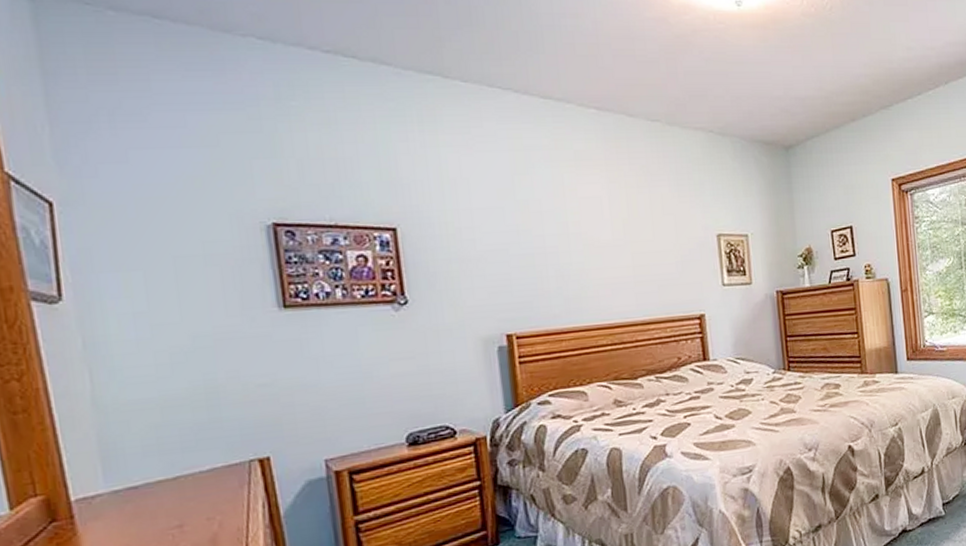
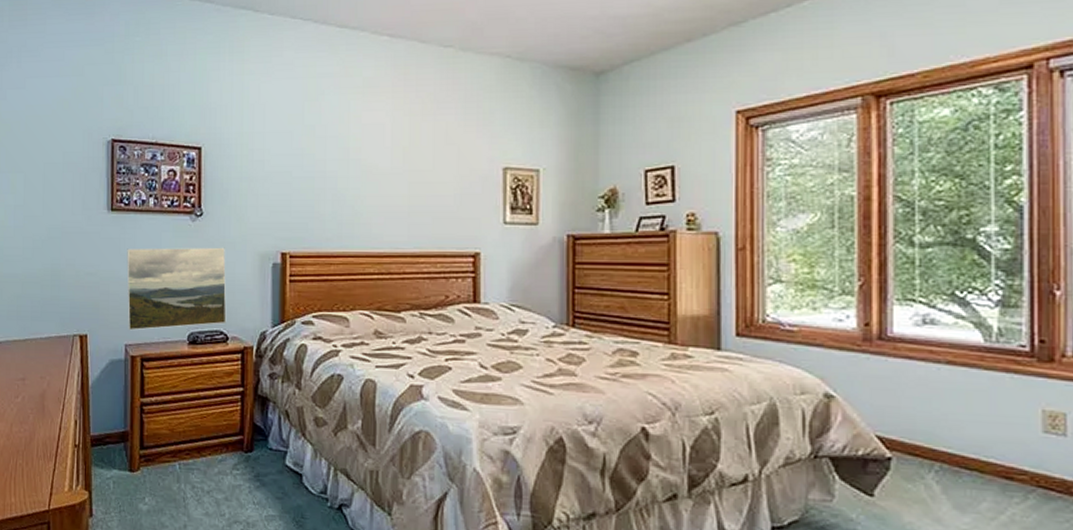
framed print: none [312,335,452,443] -> present [126,247,227,331]

